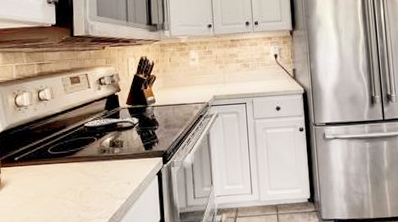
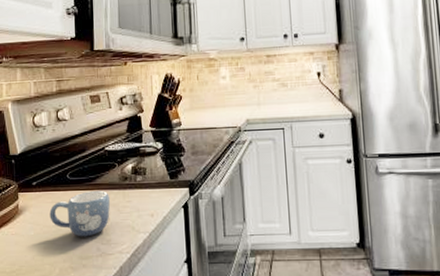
mug: none [31,162,90,206] -> present [49,190,111,237]

